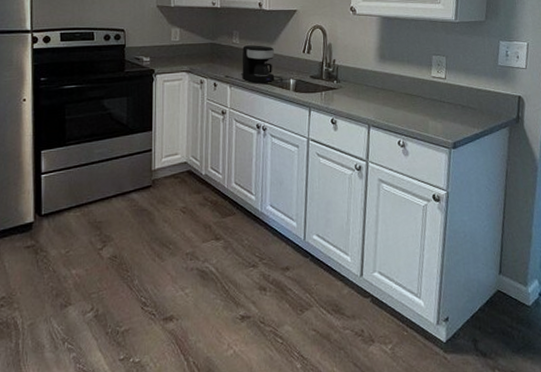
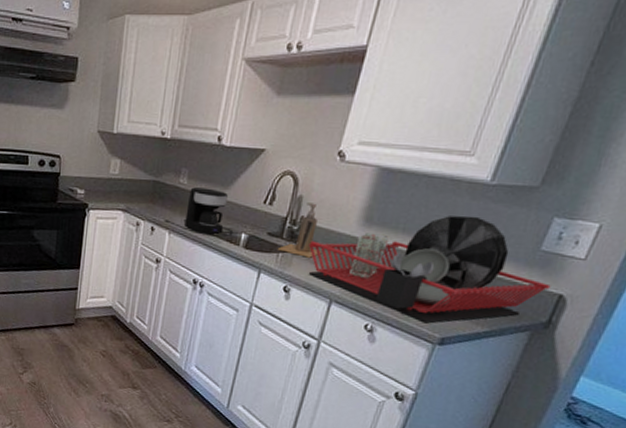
soap dispenser: none [320,48,355,93] -> present [277,202,322,258]
dish rack: none [343,46,512,133] -> present [308,216,551,324]

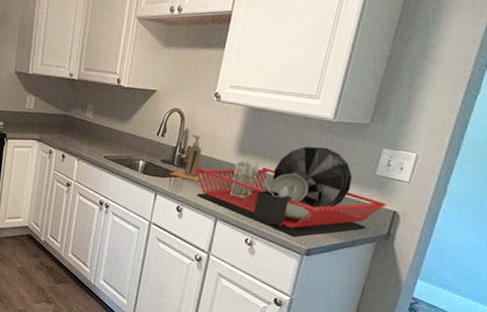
coffee maker: present [164,187,234,237] -> none [73,121,133,164]

